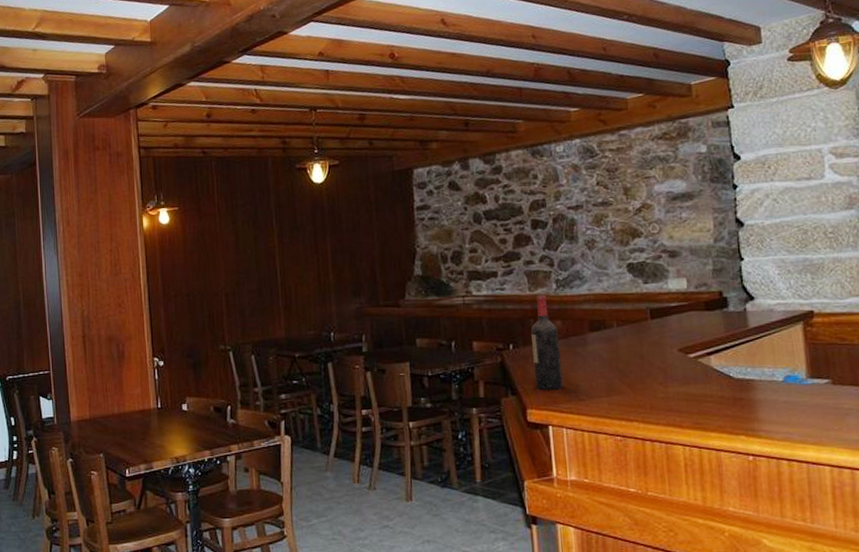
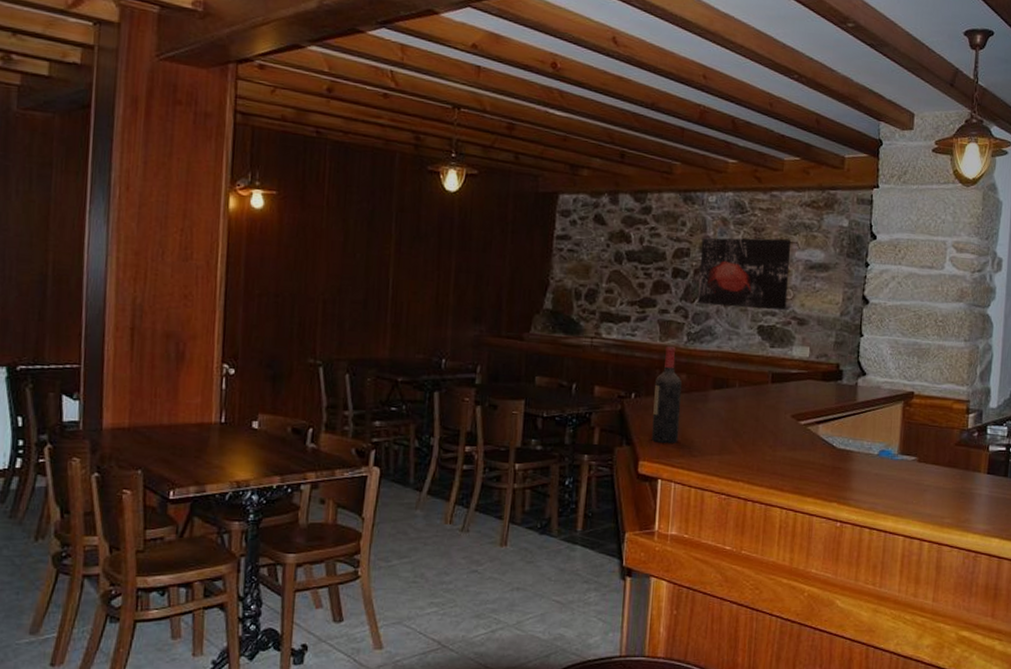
wall art: none [555,174,654,251] -> present [698,237,791,311]

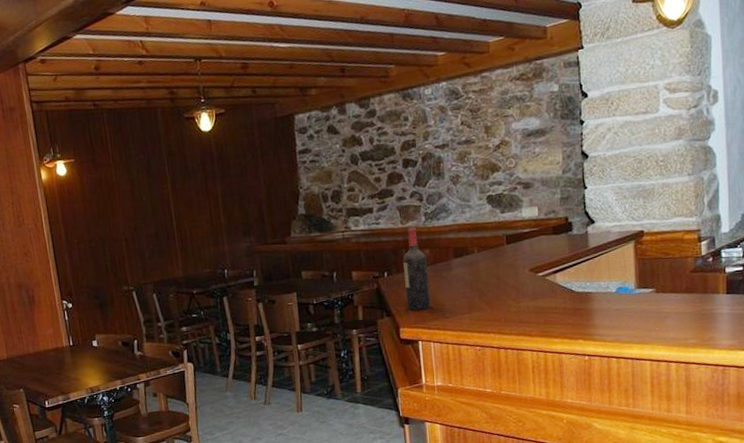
wall art: present [698,237,791,311] -> none [424,113,511,187]

